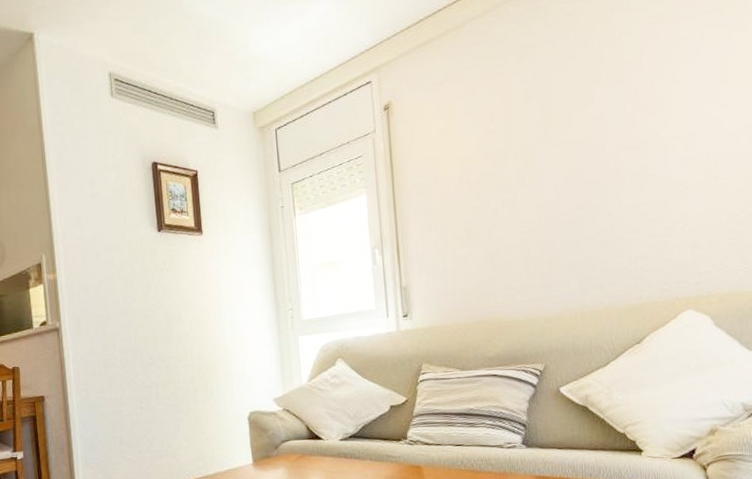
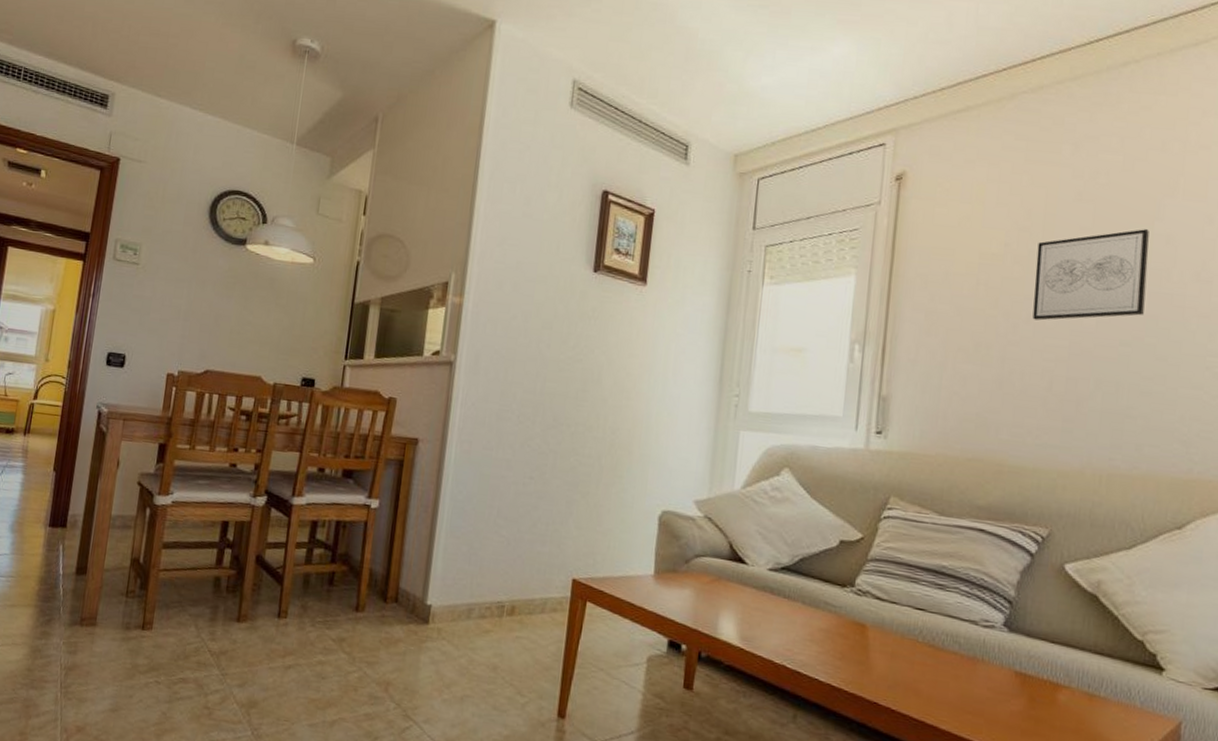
wall art: none [502,114,590,203] -> present [1032,229,1149,321]

